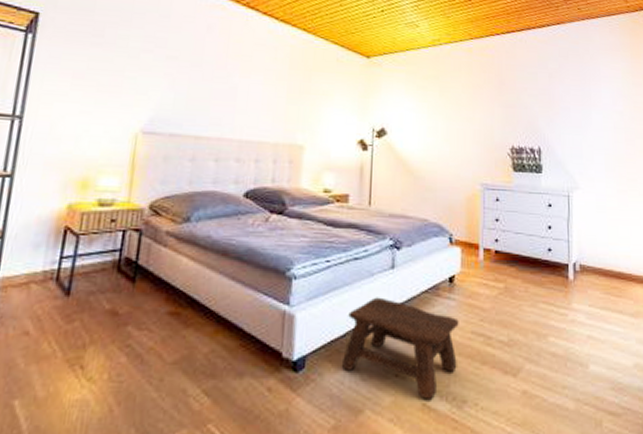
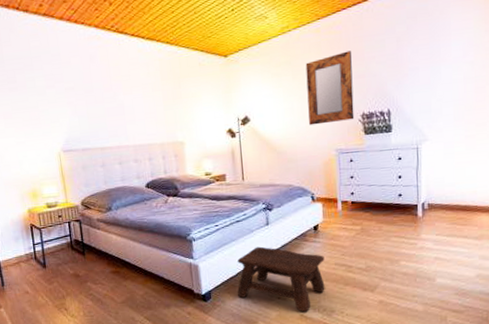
home mirror: none [454,77,503,152] -> present [305,51,355,126]

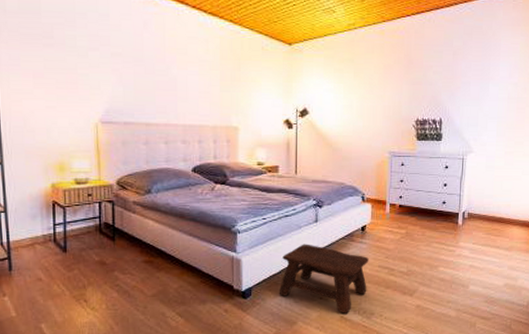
home mirror: present [305,51,355,126] -> none [366,57,411,125]

